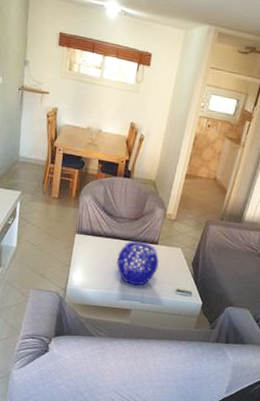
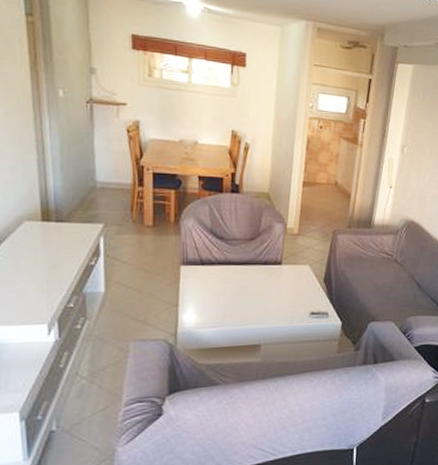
decorative bowl: present [117,240,160,286] -> none [236,263,287,316]

